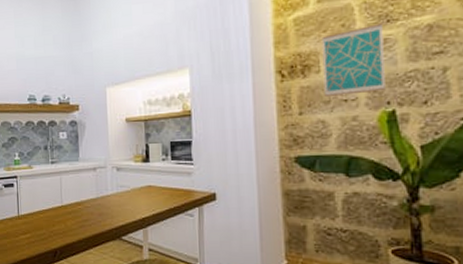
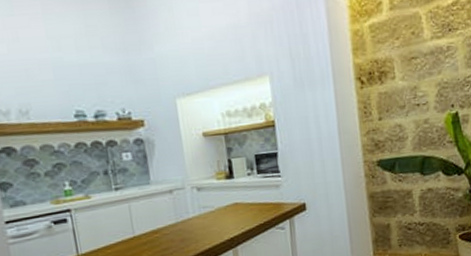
wall art: present [322,23,386,96] -> none [395,32,450,102]

